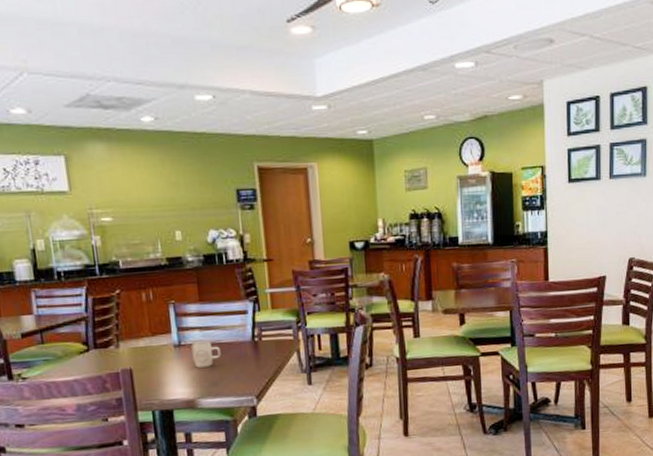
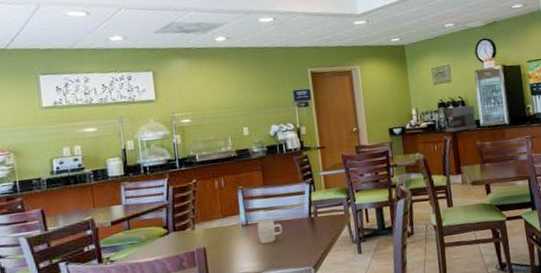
coffee maker: none [416,218,455,251] -> present [443,105,477,133]

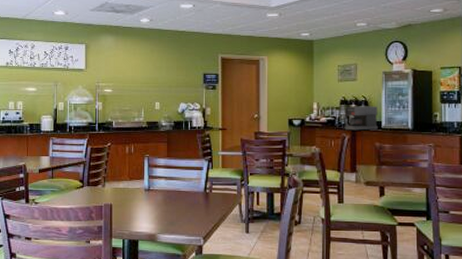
mug: present [257,219,283,244] -> none [158,188,179,209]

